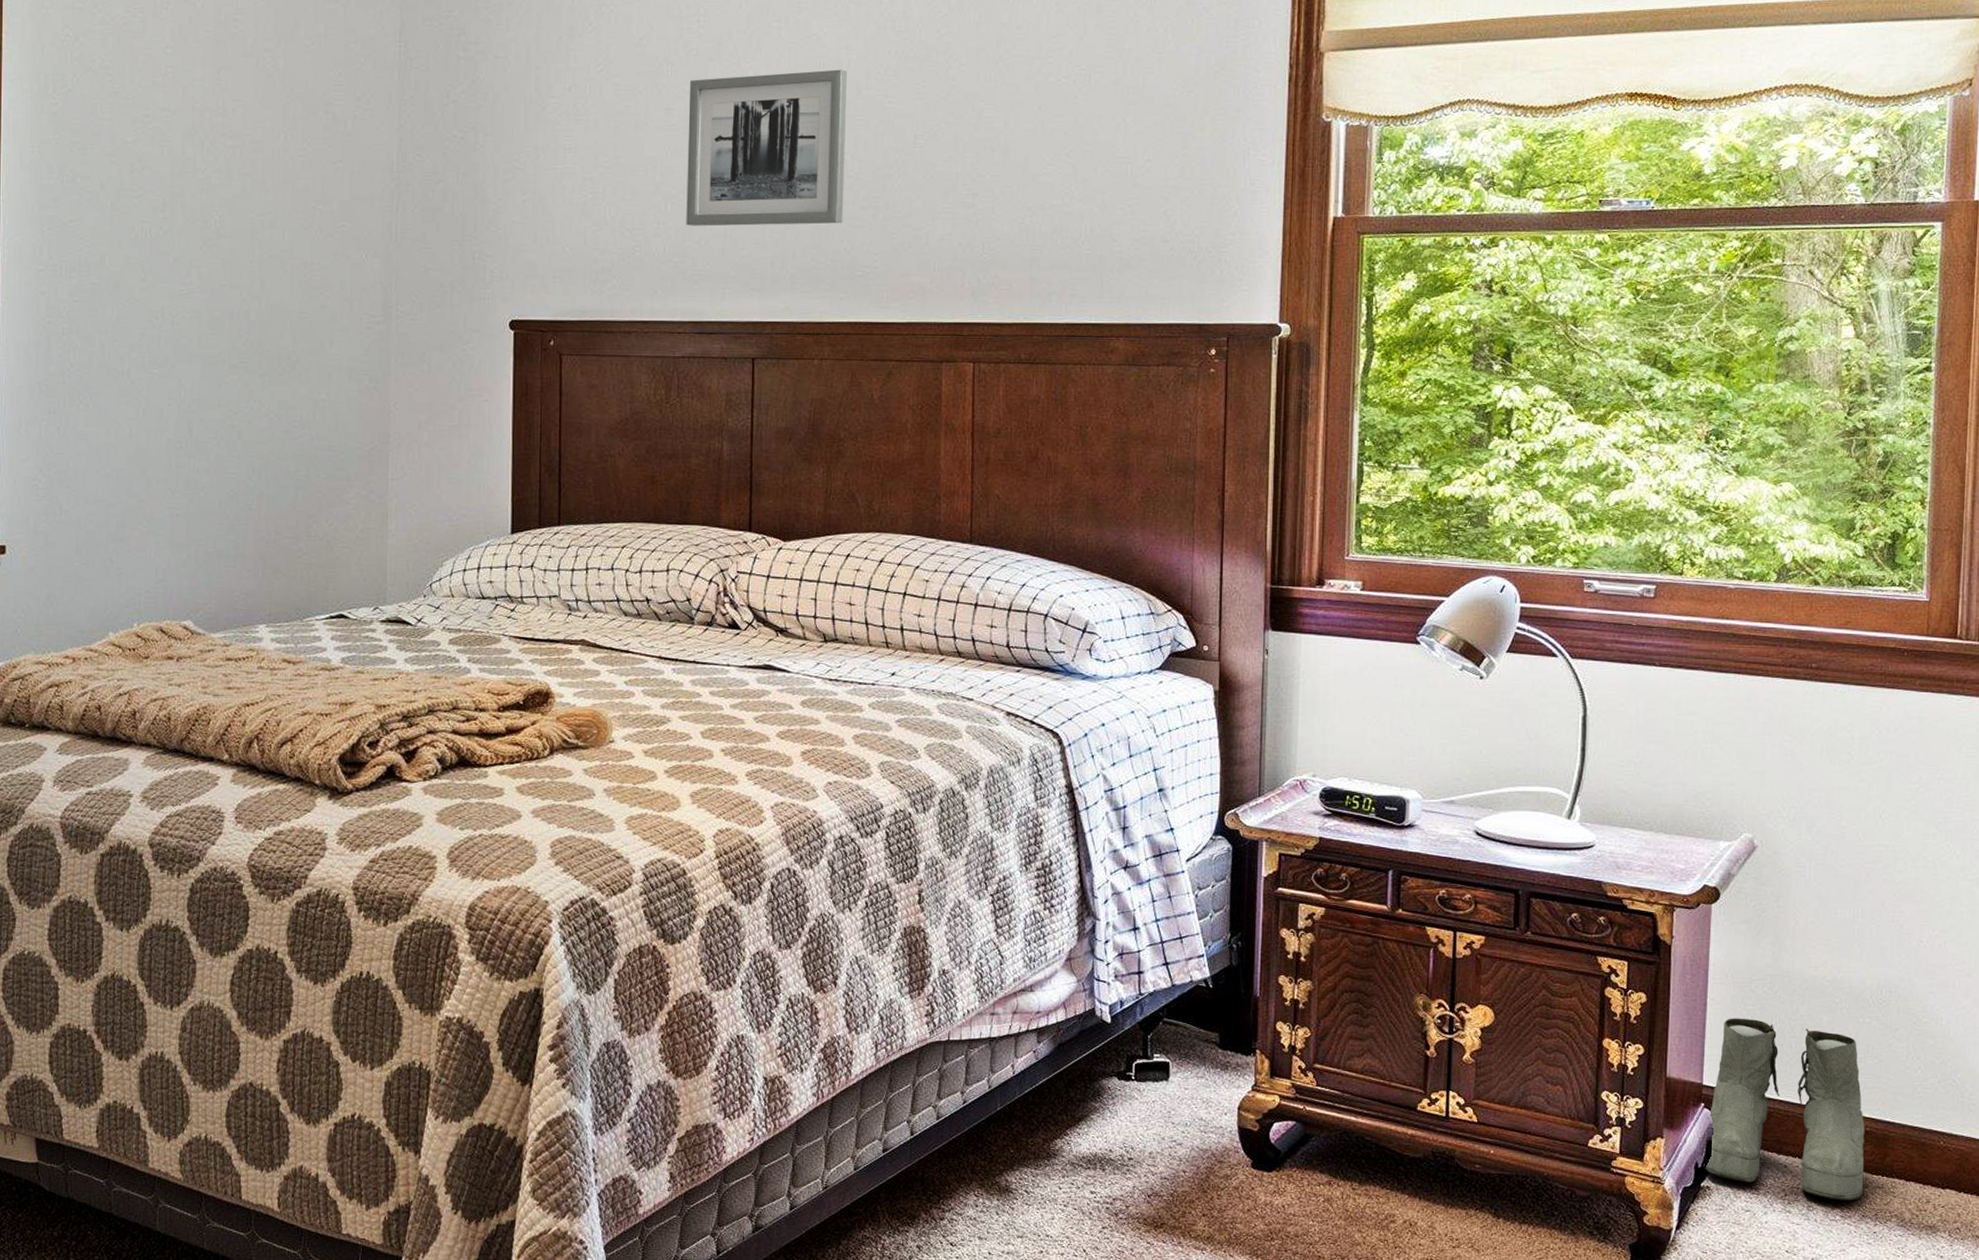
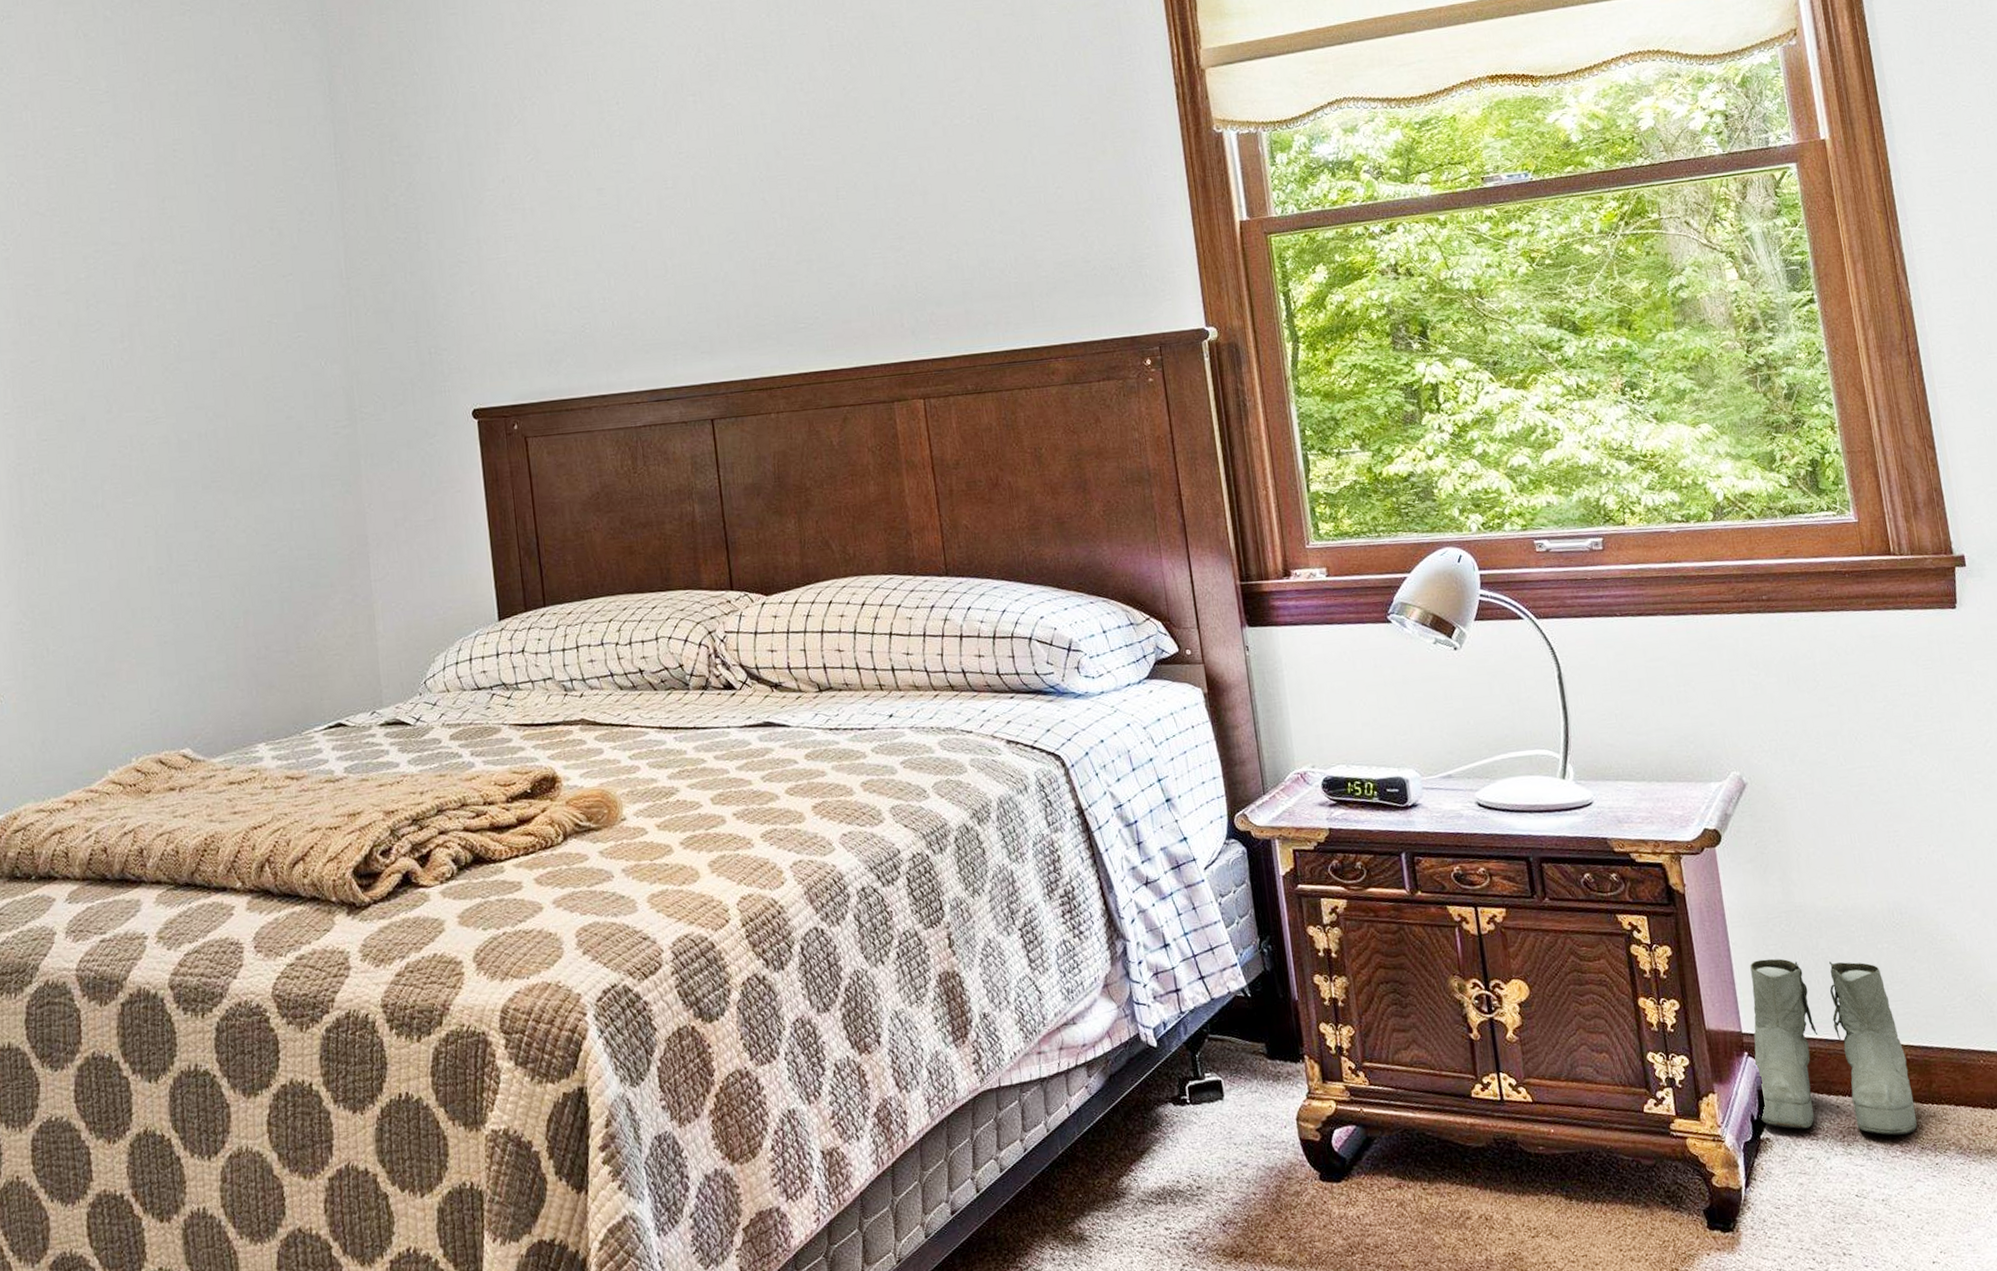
wall art: present [686,69,847,227] -> none [616,134,780,299]

